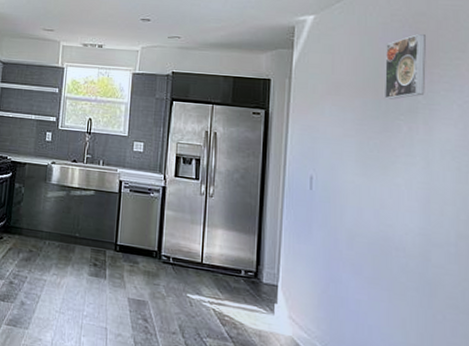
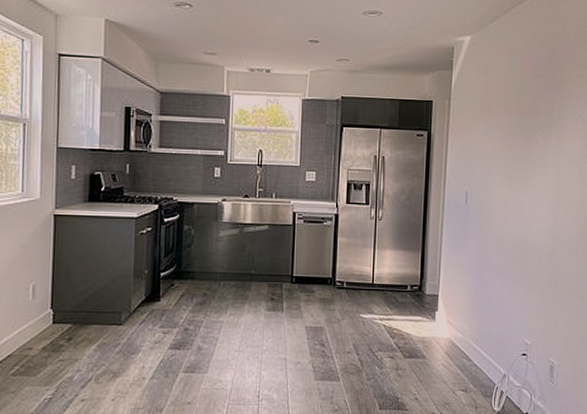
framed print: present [384,33,426,100] -> none [526,53,560,116]

